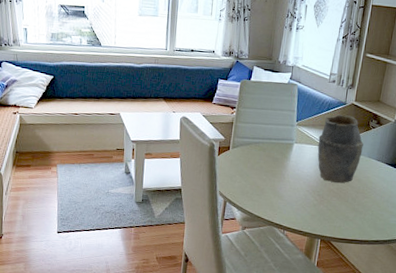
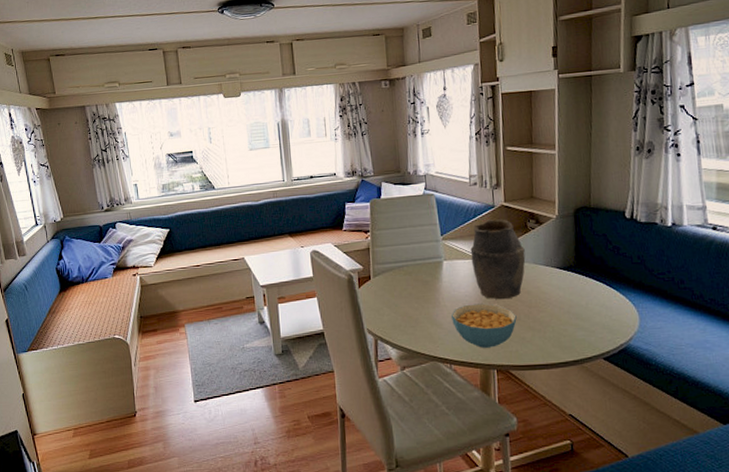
cereal bowl: none [292,183,346,221] -> present [452,303,517,348]

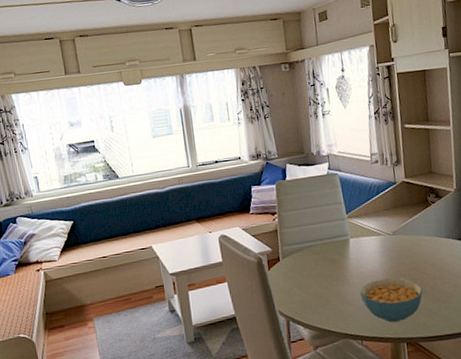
vase: present [470,219,526,300] -> none [375,194,428,274]

